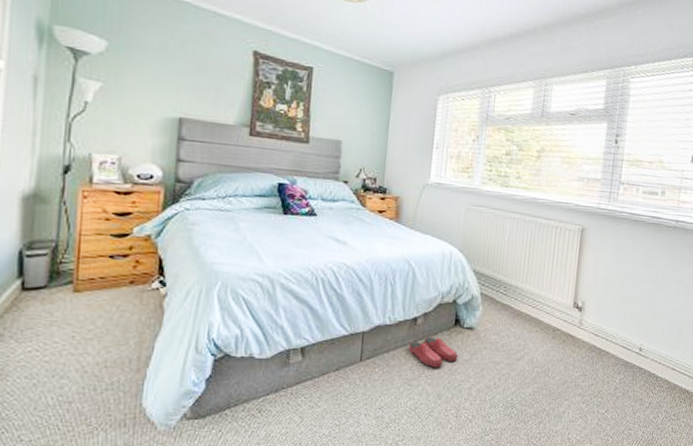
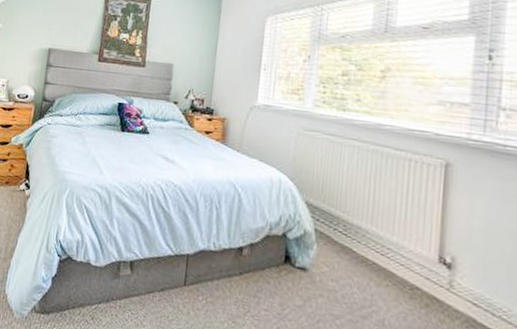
slippers: present [408,336,459,368] -> none [233,270,289,309]

